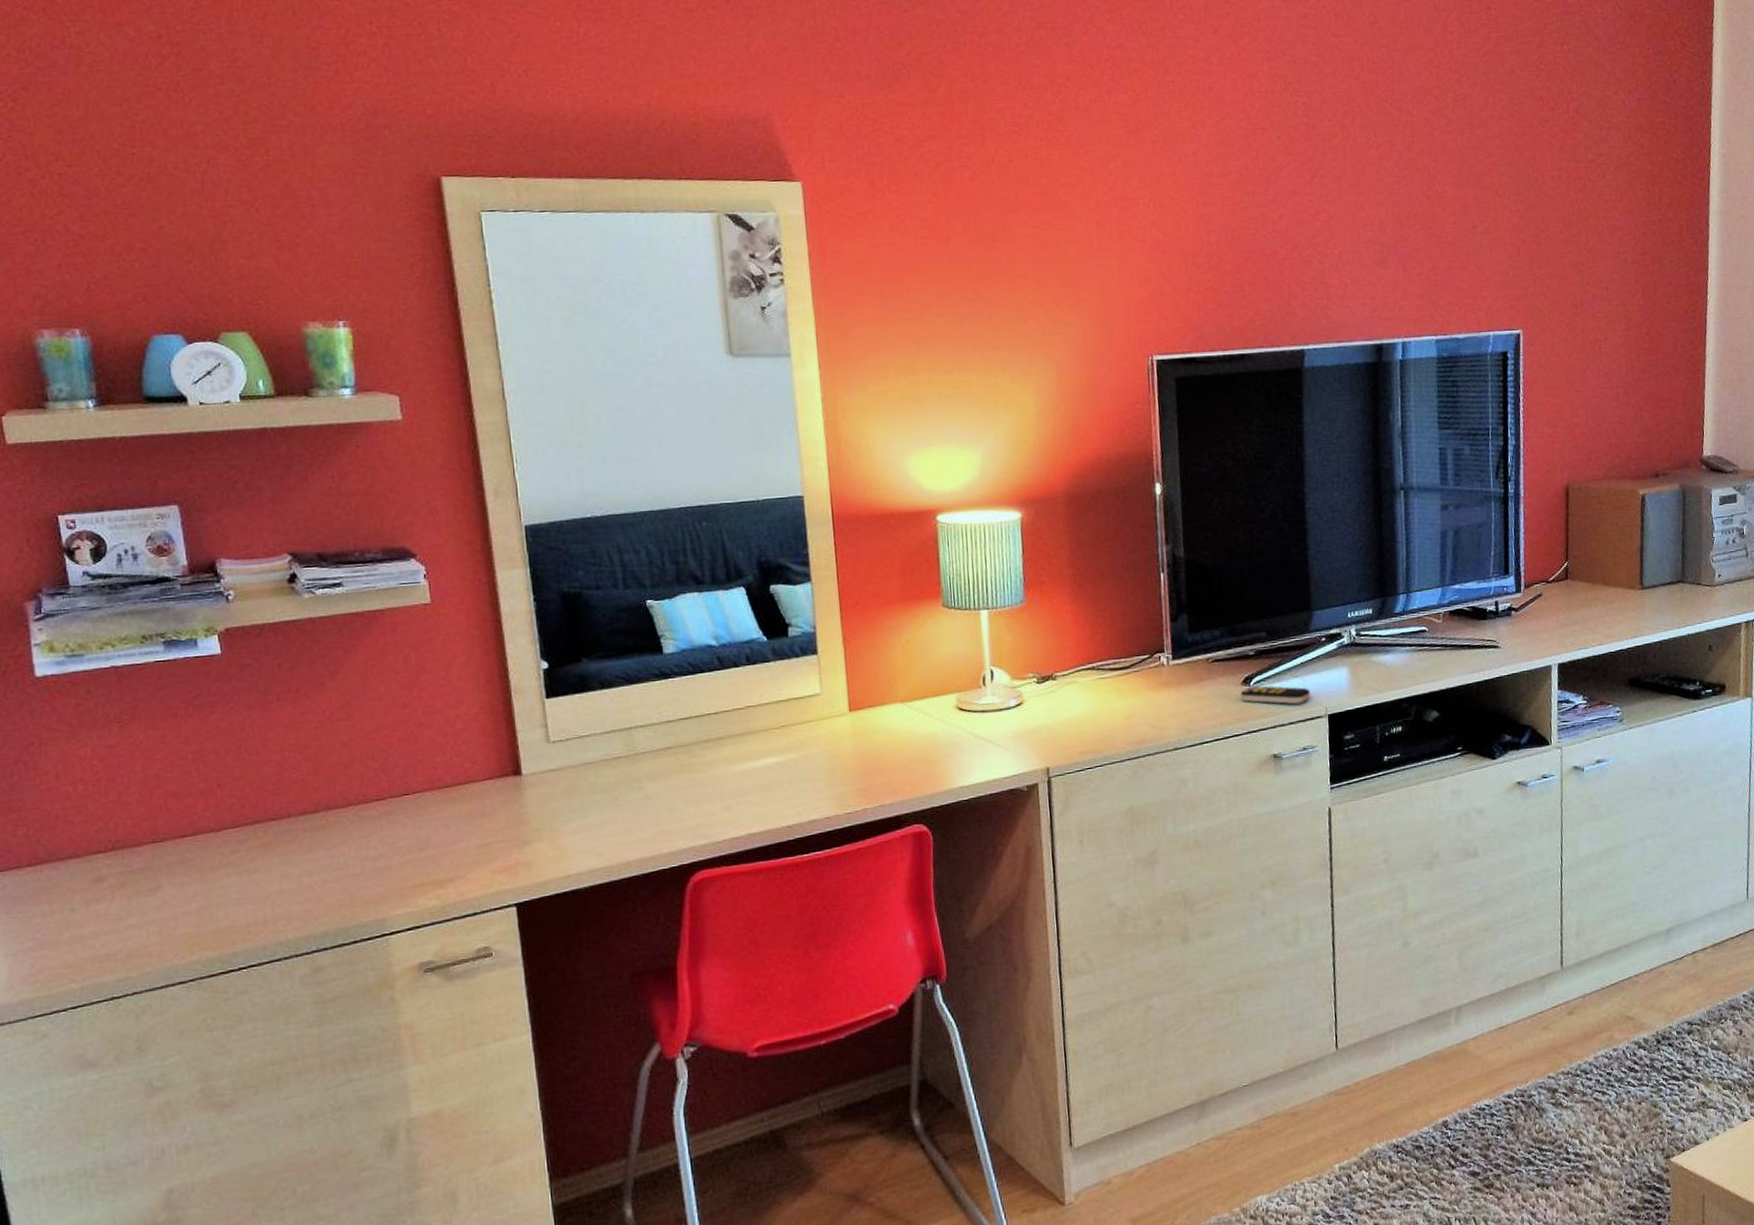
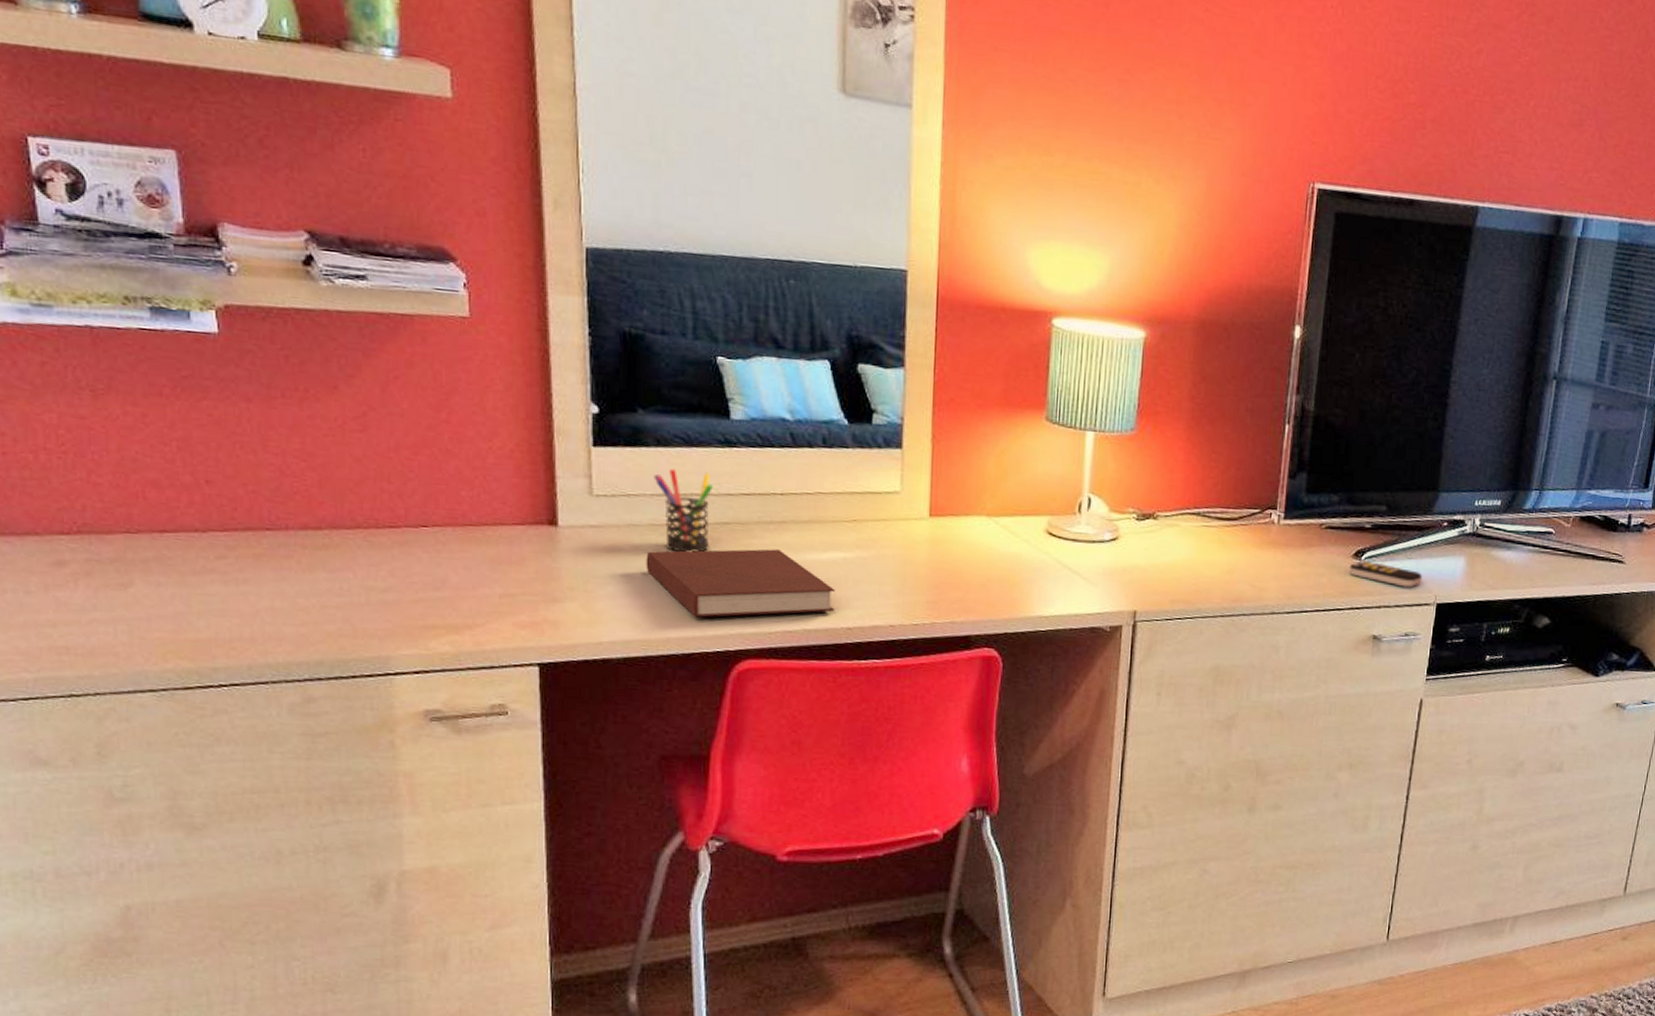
pen holder: none [601,705,657,781] -> present [653,468,714,553]
notebook: none [601,764,775,839] -> present [646,549,836,618]

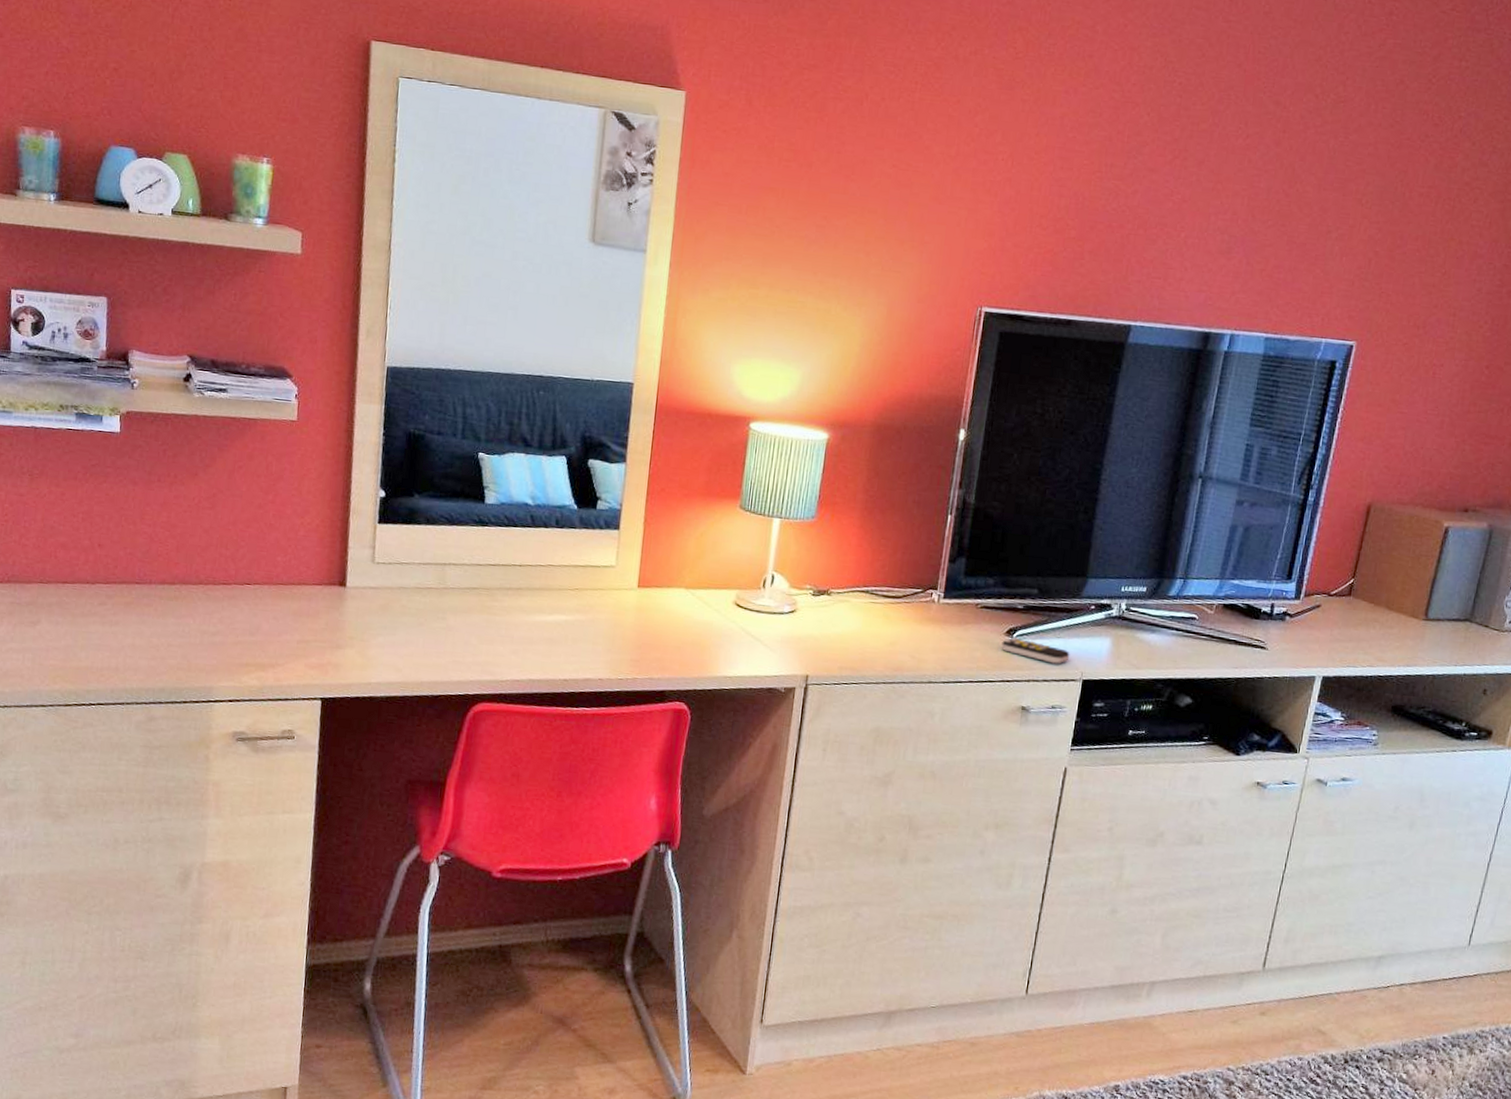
notebook: present [646,549,836,618] -> none [409,609,557,666]
pen holder: present [653,468,714,553] -> none [422,542,468,612]

